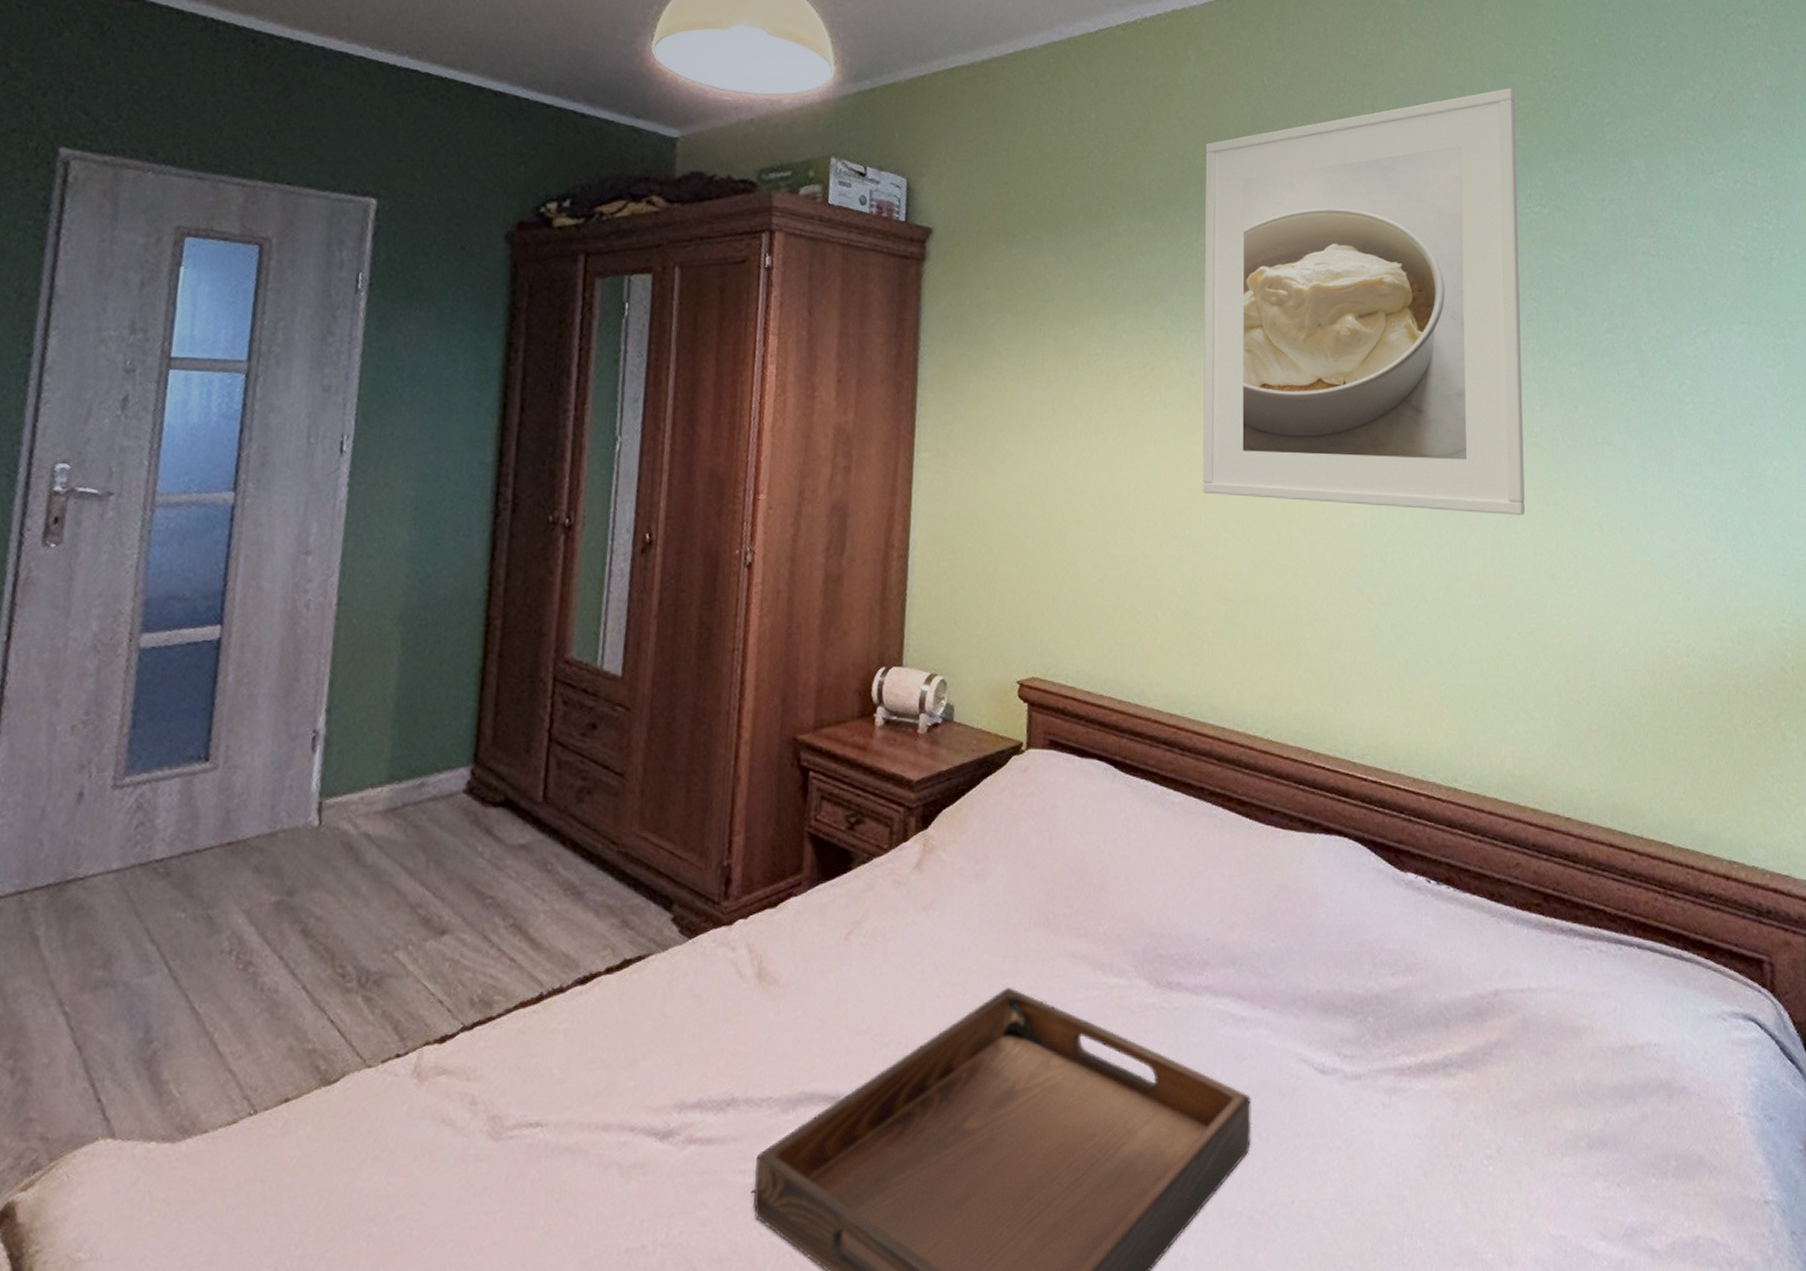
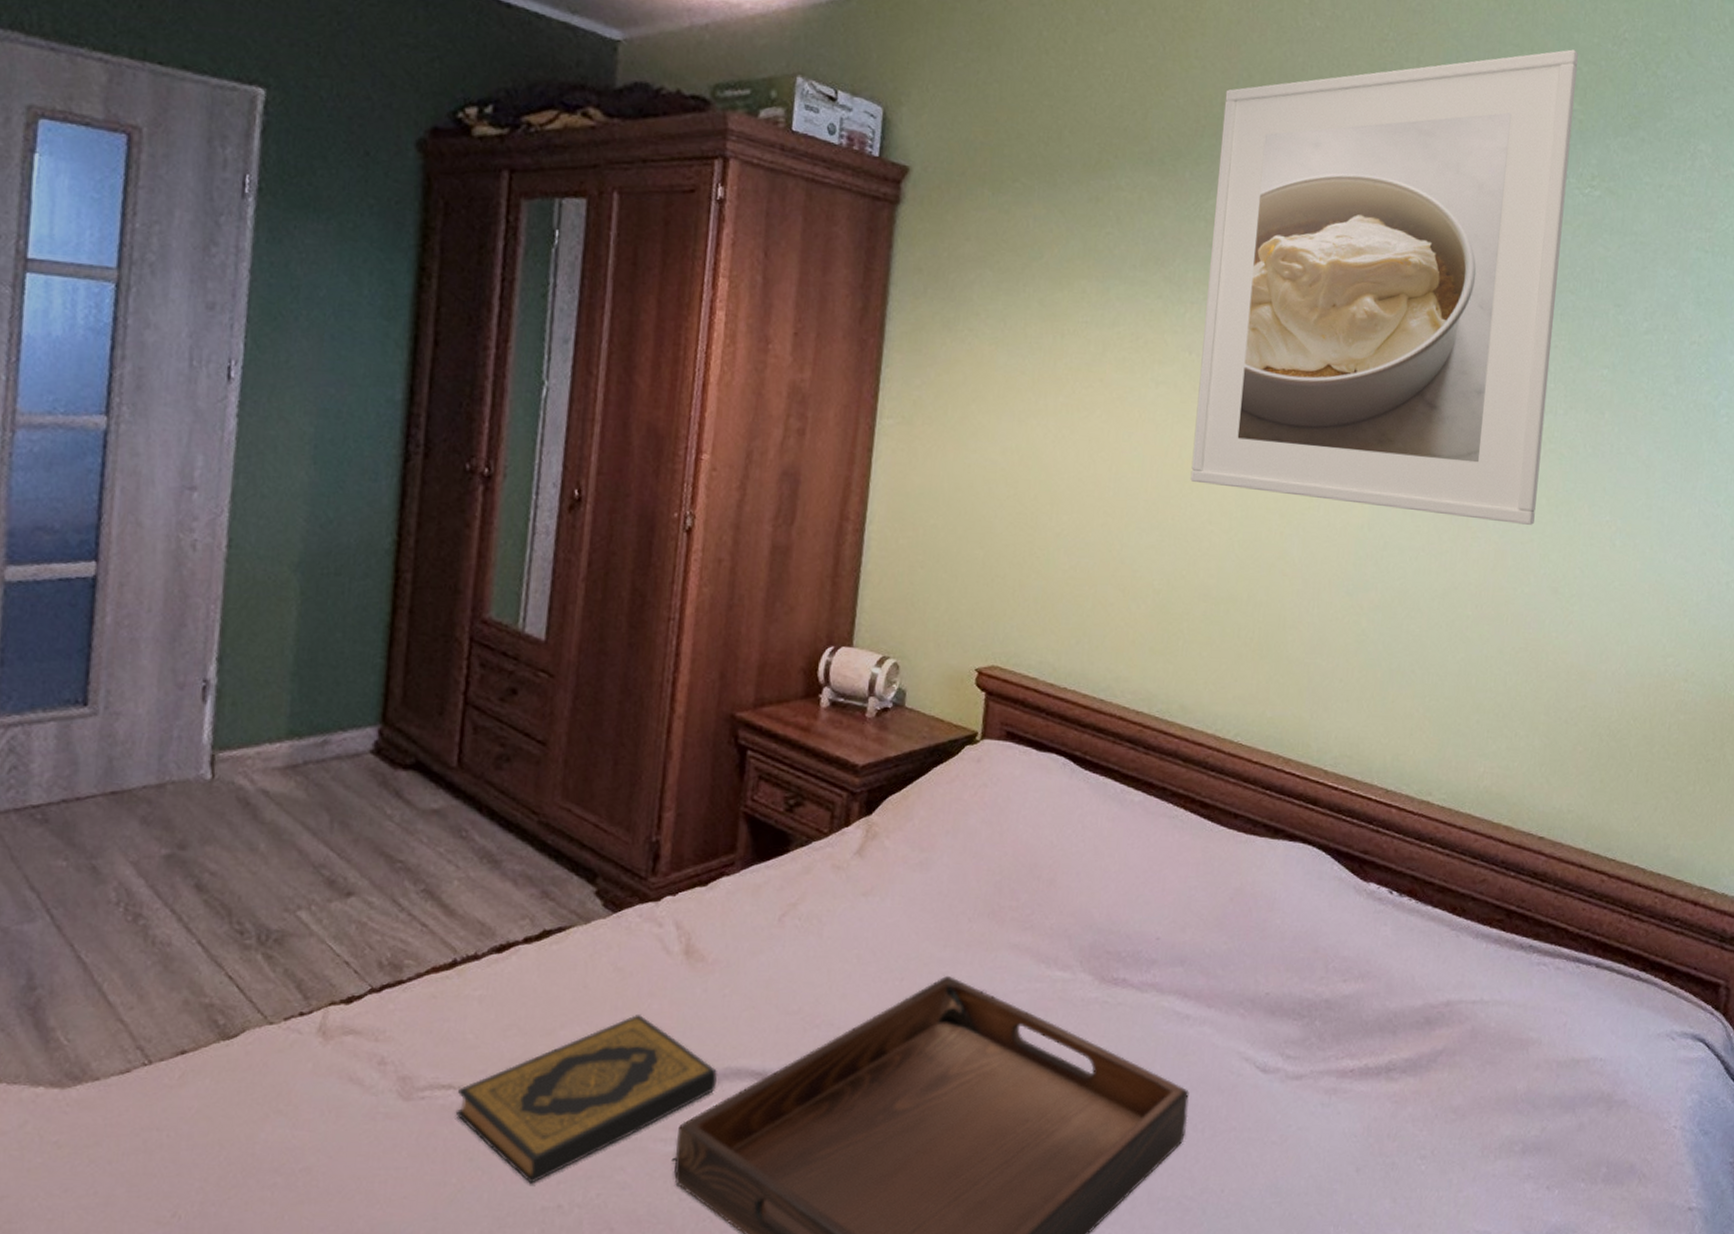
hardback book: none [542,1042,793,1224] -> present [455,1015,718,1184]

